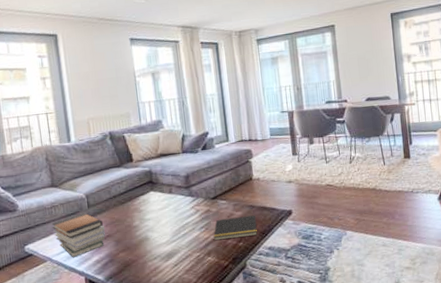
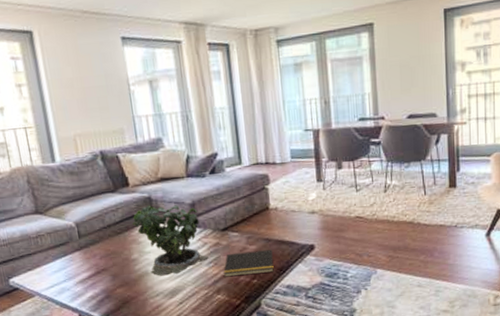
book stack: present [51,213,105,258] -> none [38,243,100,293]
potted plant: none [135,171,201,241] -> present [133,198,210,276]

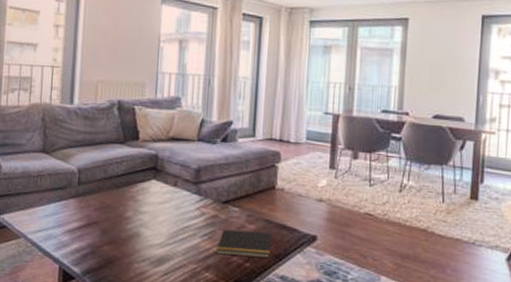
potted plant: present [133,198,210,276] -> none [134,159,205,241]

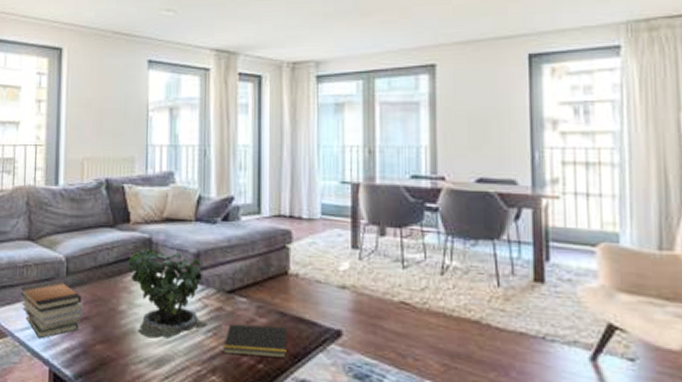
book stack: none [33,189,92,241] -> present [20,281,82,339]
potted plant: none [134,159,205,241] -> present [127,243,209,339]

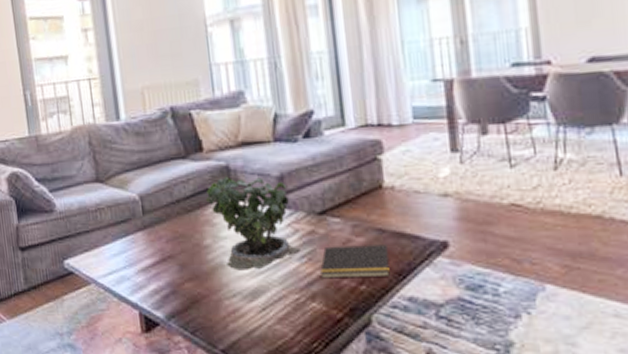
book stack: present [20,281,82,339] -> none [96,221,166,283]

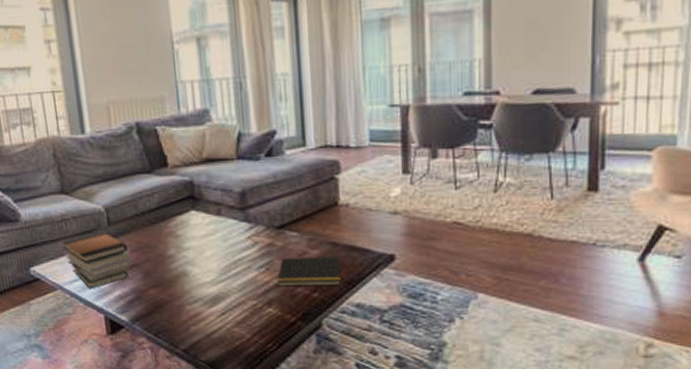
book stack: none [96,221,166,283] -> present [62,232,130,289]
potted plant: present [206,168,302,271] -> none [170,184,261,279]

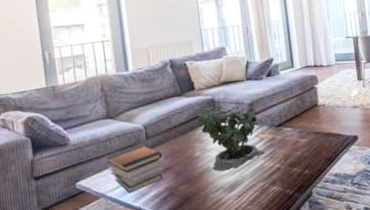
potted plant: none [170,184,261,279] -> present [197,99,266,172]
notepad: present [277,257,341,287] -> none [278,142,323,169]

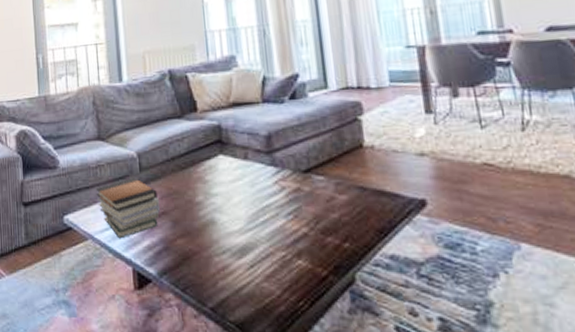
potted plant: present [197,99,266,172] -> none [199,127,288,227]

